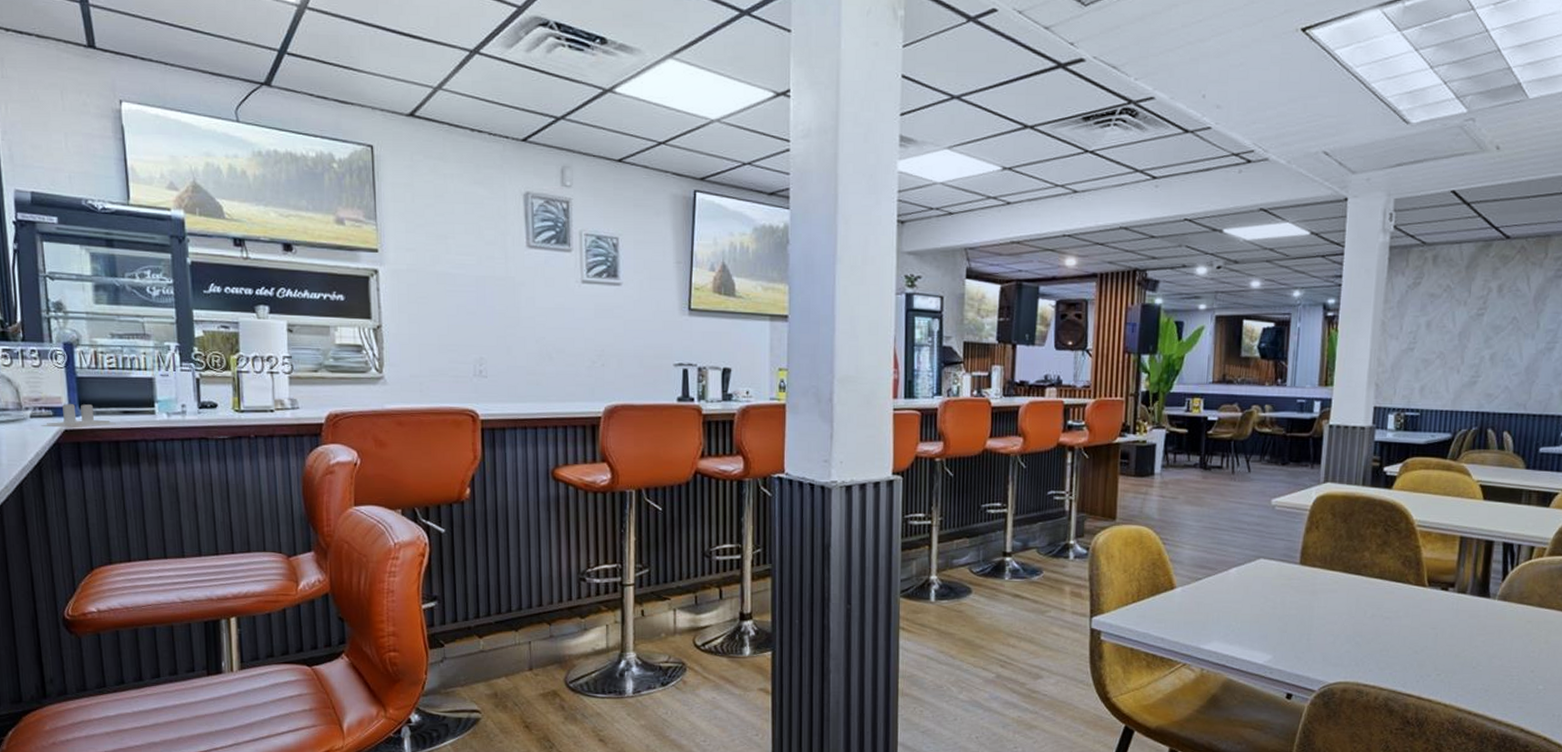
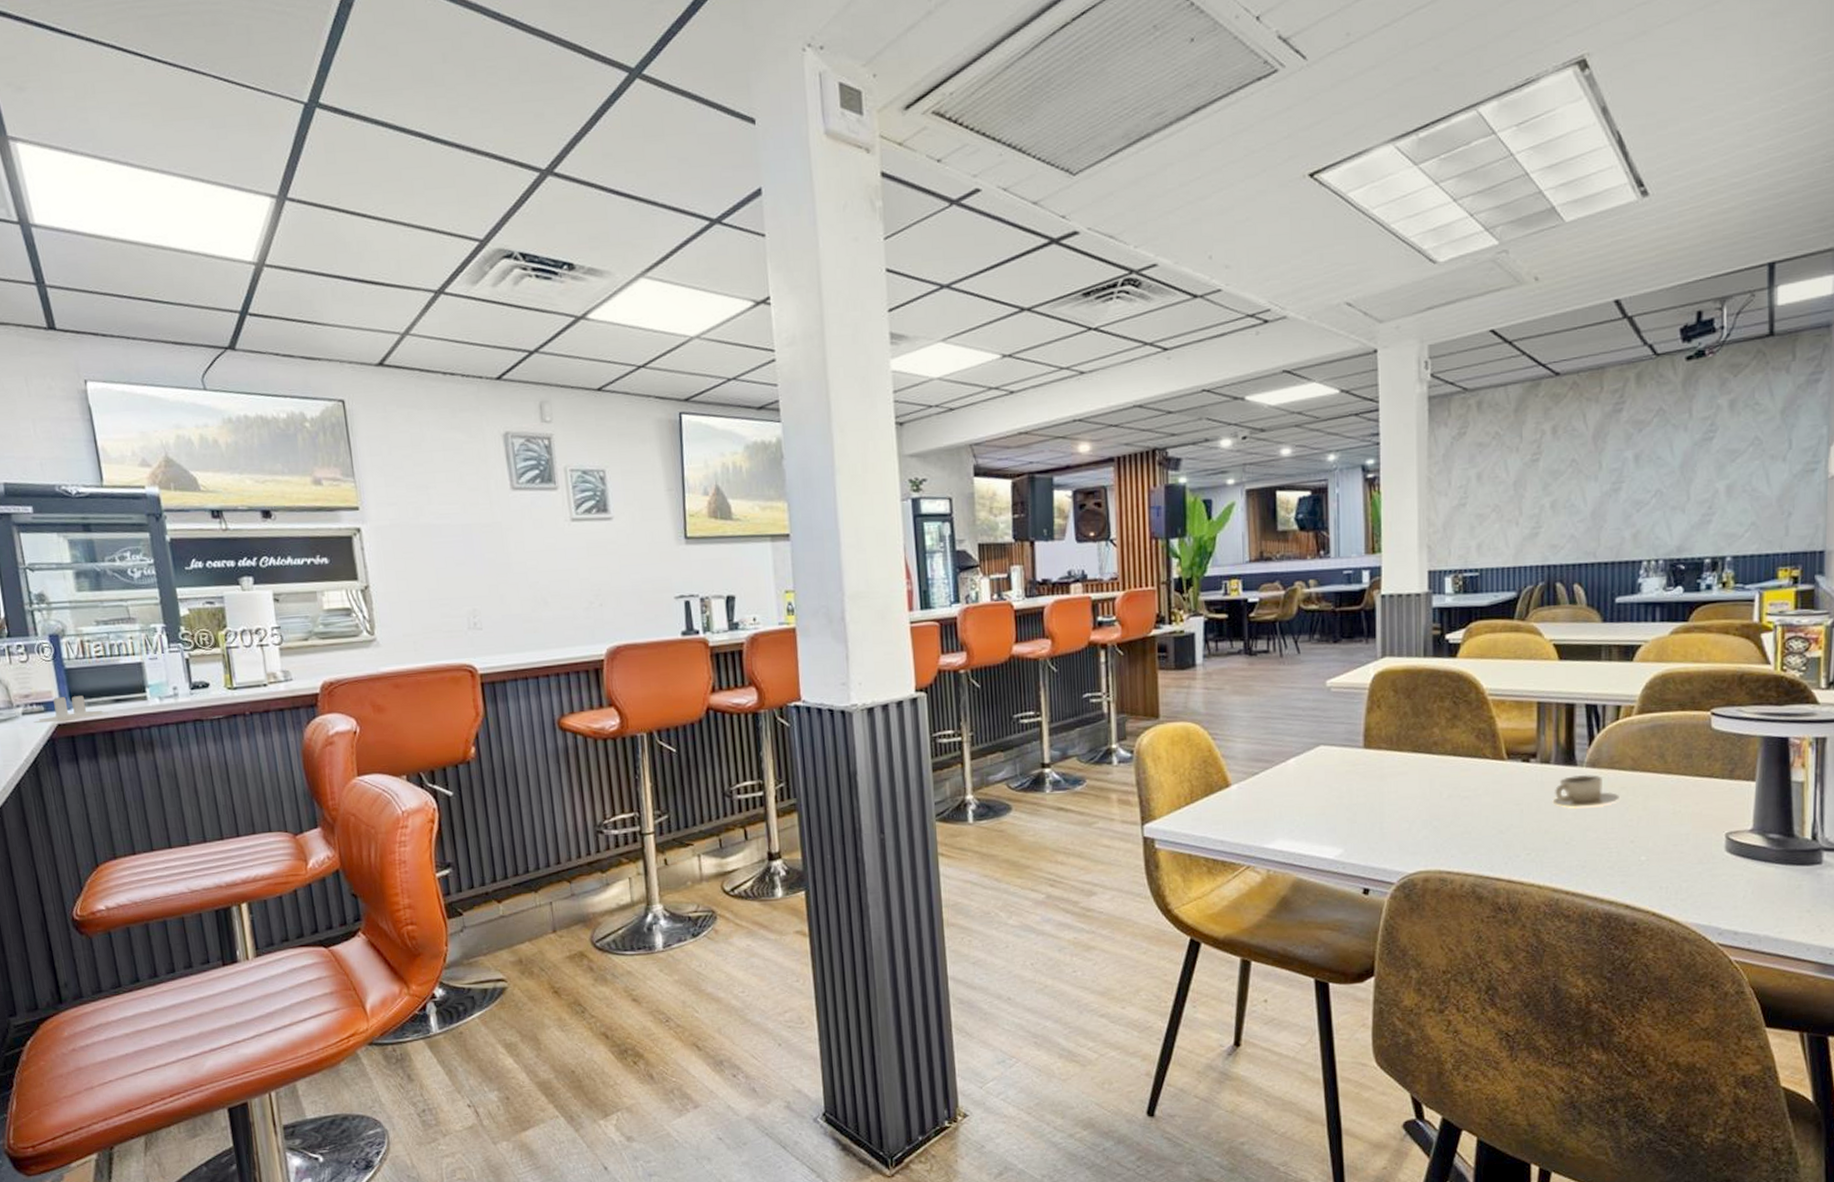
cup: none [1465,606,1525,636] -> present [1552,774,1619,807]

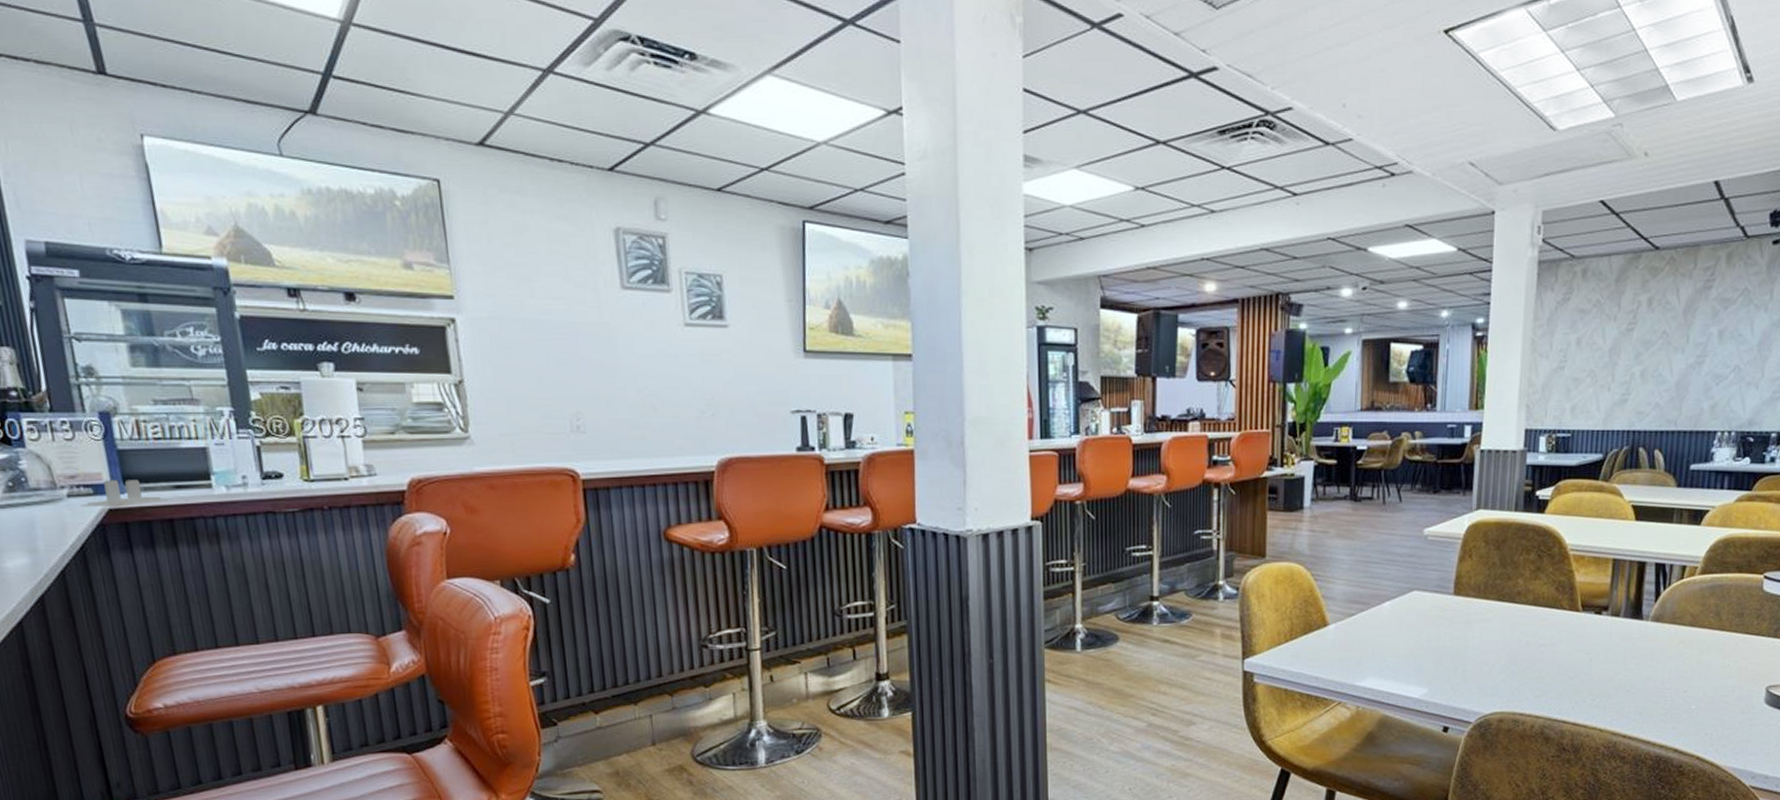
cup: present [1552,774,1619,807] -> none [1618,628,1678,658]

